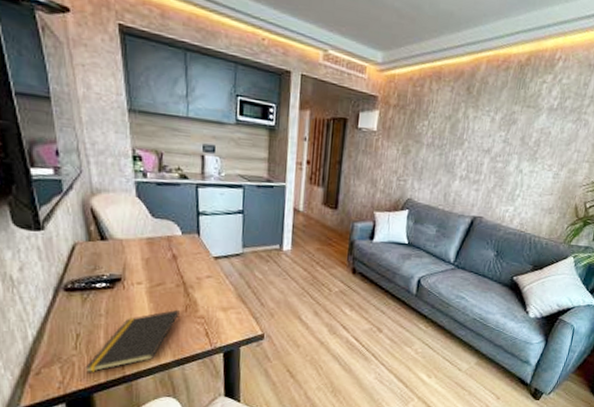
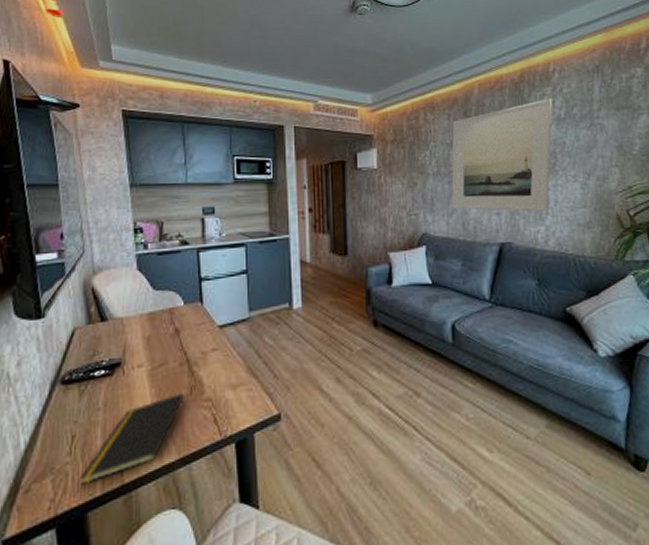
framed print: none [438,86,551,194] -> present [451,98,553,212]

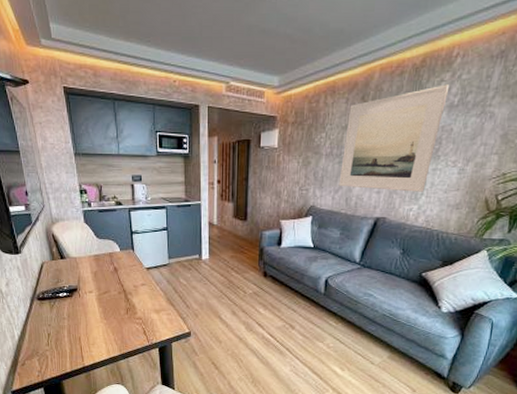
notepad: present [79,392,184,485] -> none [55,312,122,365]

